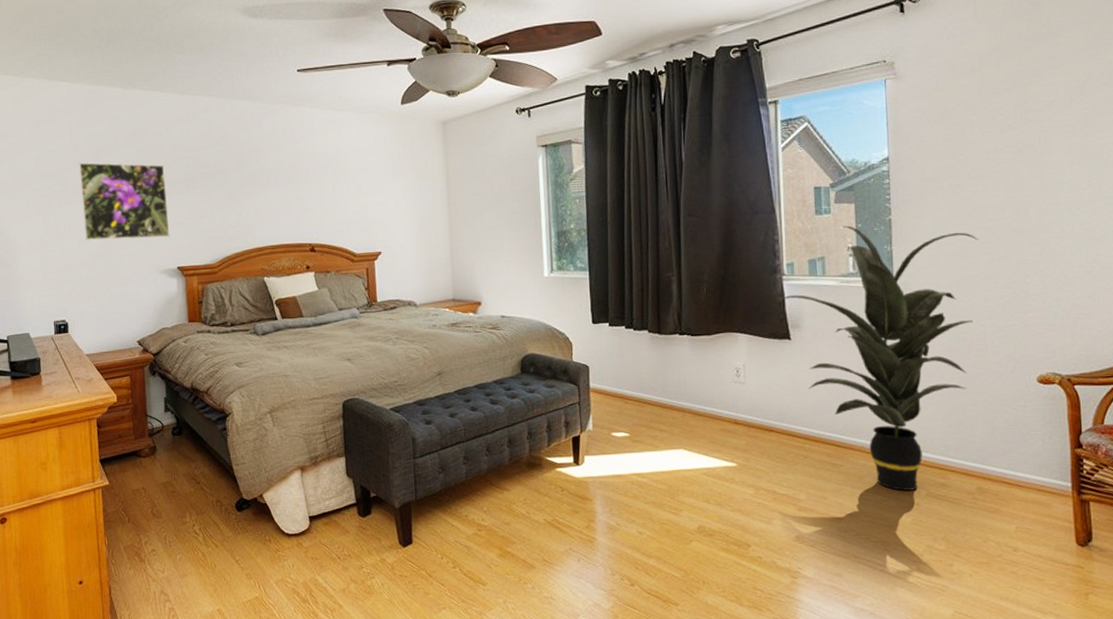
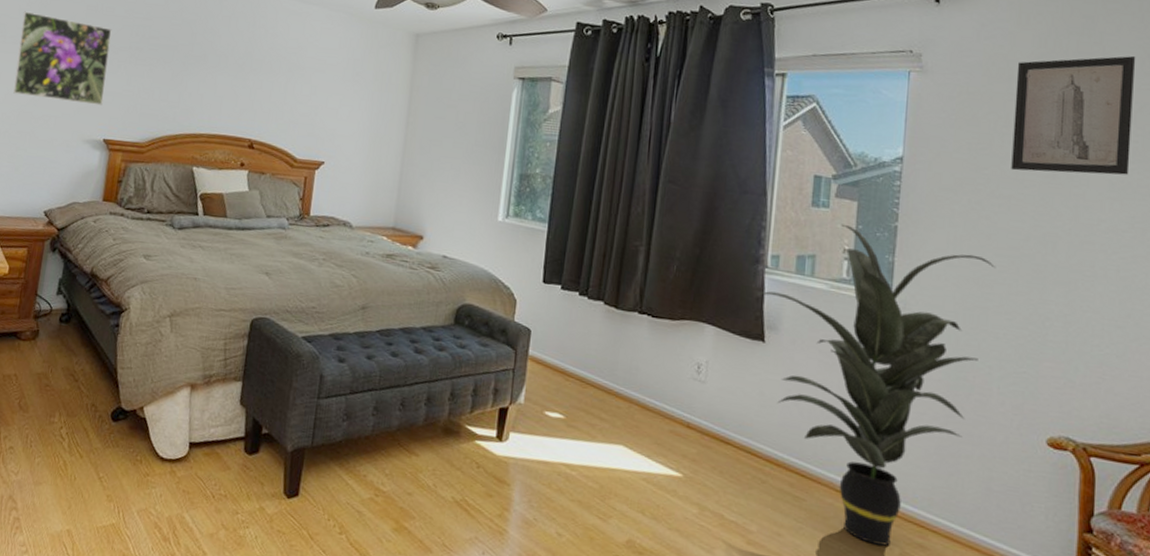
wall art: none [978,31,1084,153] -> present [1011,55,1136,175]

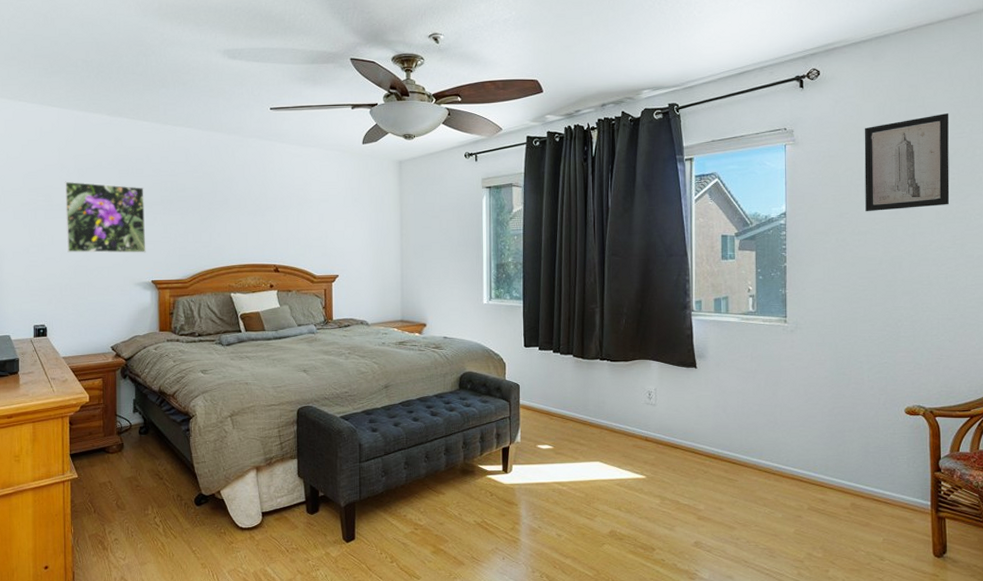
indoor plant: present [756,224,996,546] -> none [687,270,860,504]

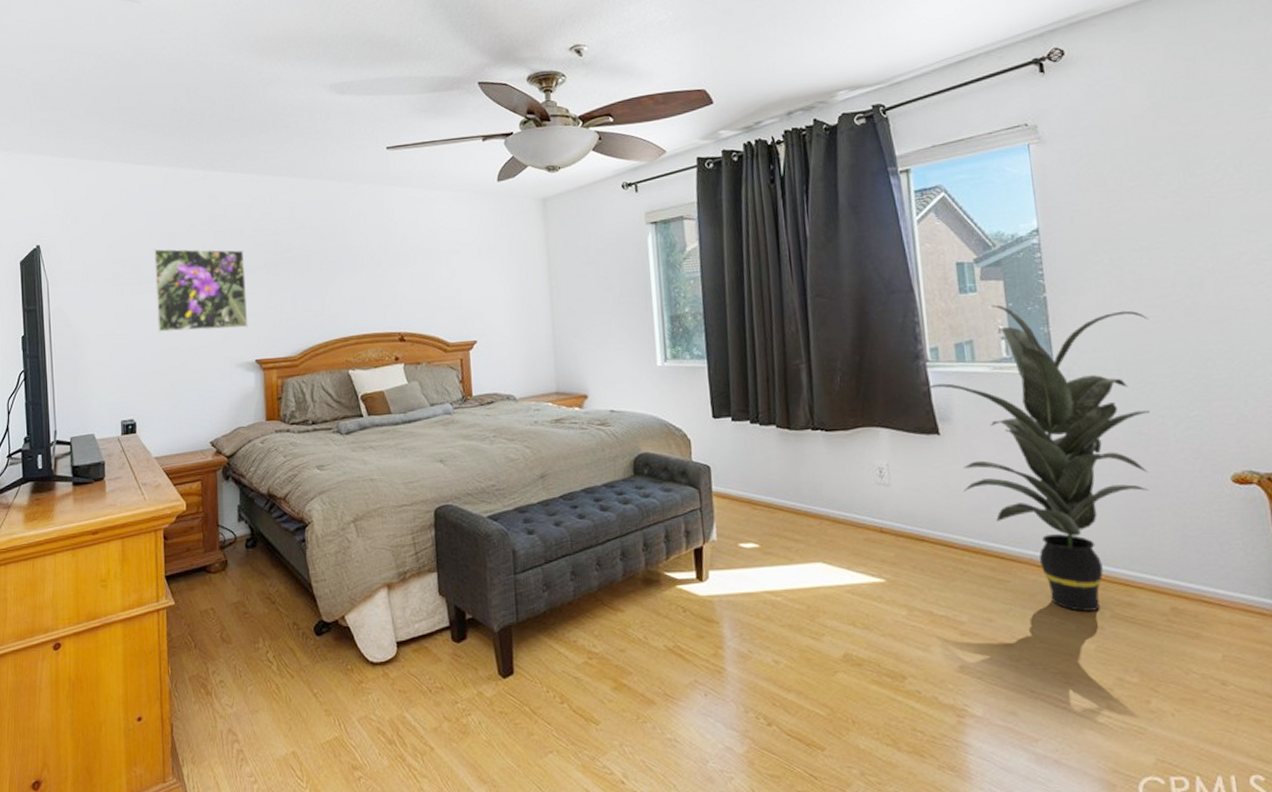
indoor plant: none [687,270,860,504] -> present [922,304,1150,612]
wall art: present [864,112,950,212] -> none [1130,88,1259,222]

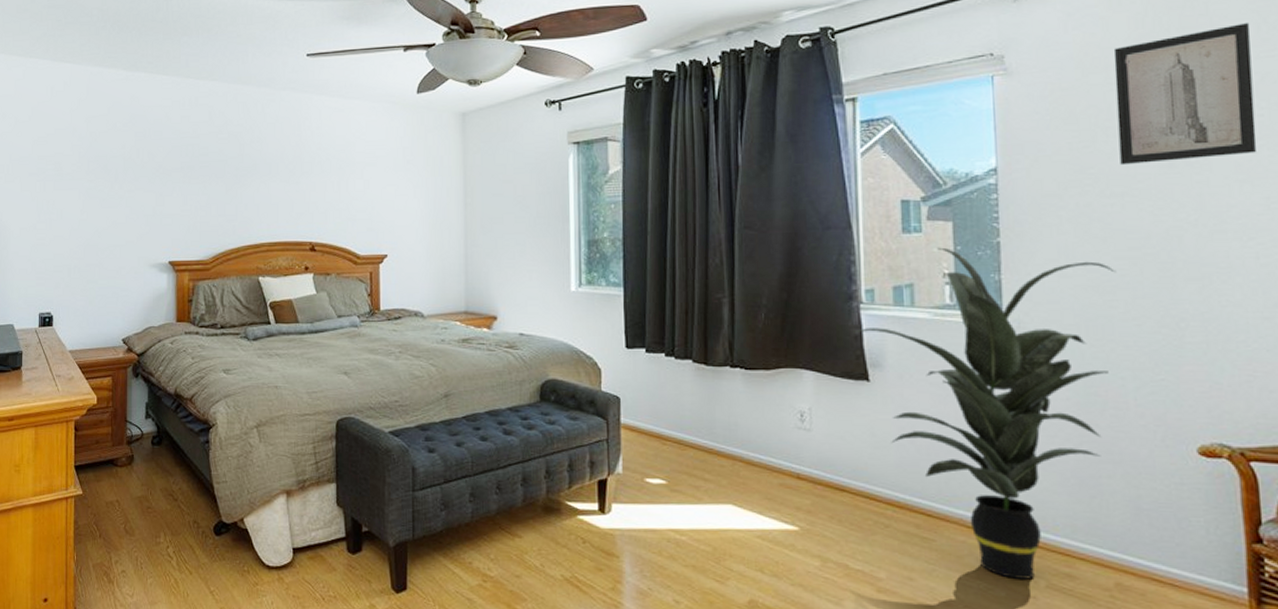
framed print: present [153,248,248,332] -> none [75,147,163,229]
wall art: none [1130,88,1259,222] -> present [1113,22,1258,166]

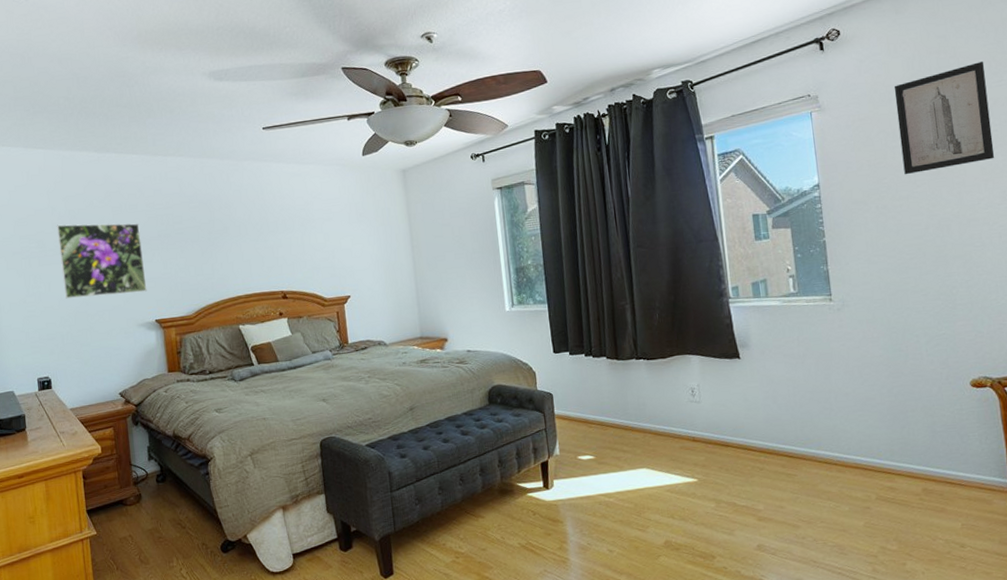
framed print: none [75,147,163,229] -> present [56,223,147,299]
indoor plant: present [854,247,1117,579] -> none [726,248,908,496]

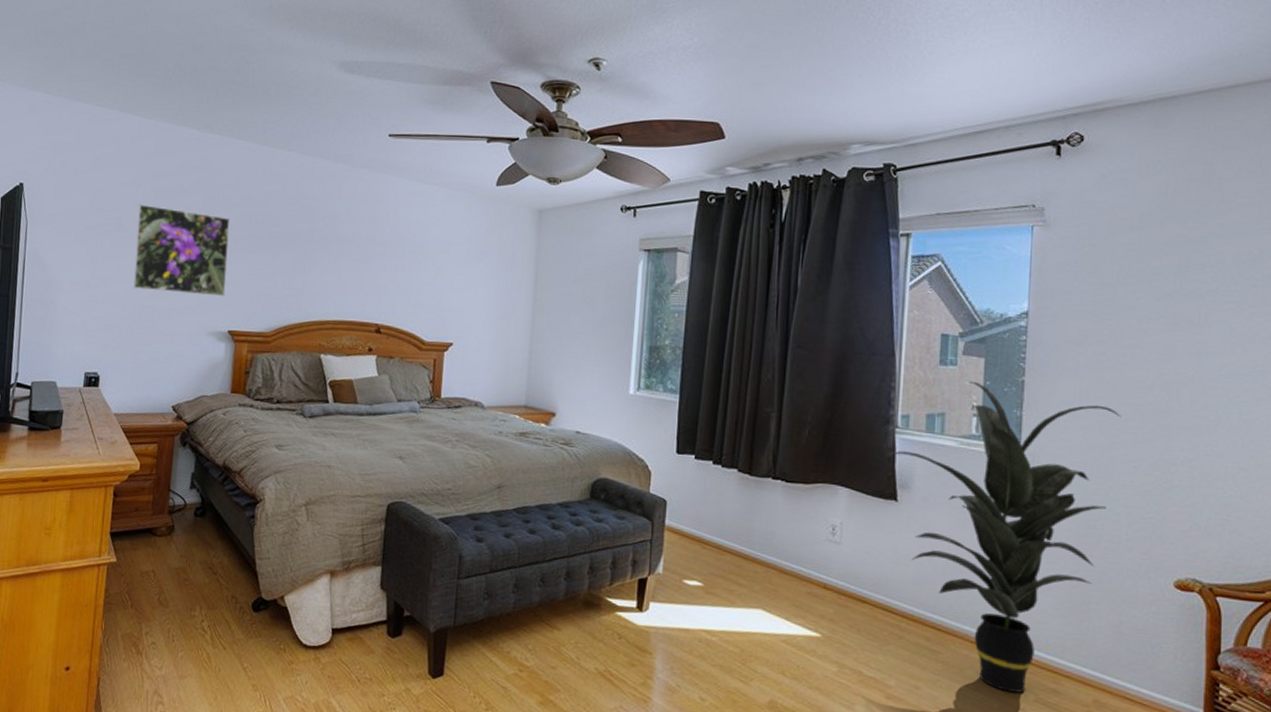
indoor plant: none [726,248,908,496] -> present [888,381,1122,693]
wall art: present [893,60,995,175] -> none [1134,200,1255,320]

